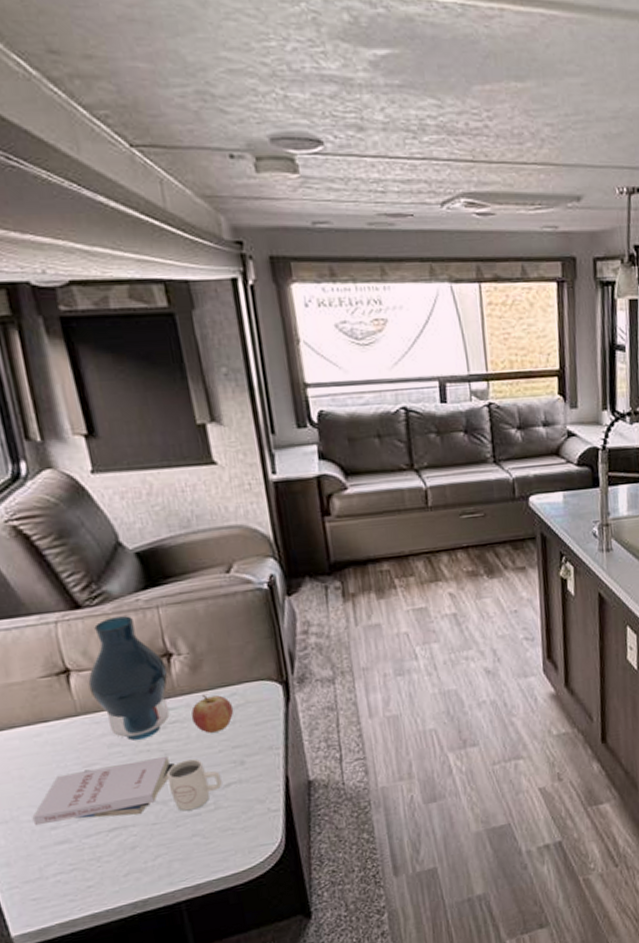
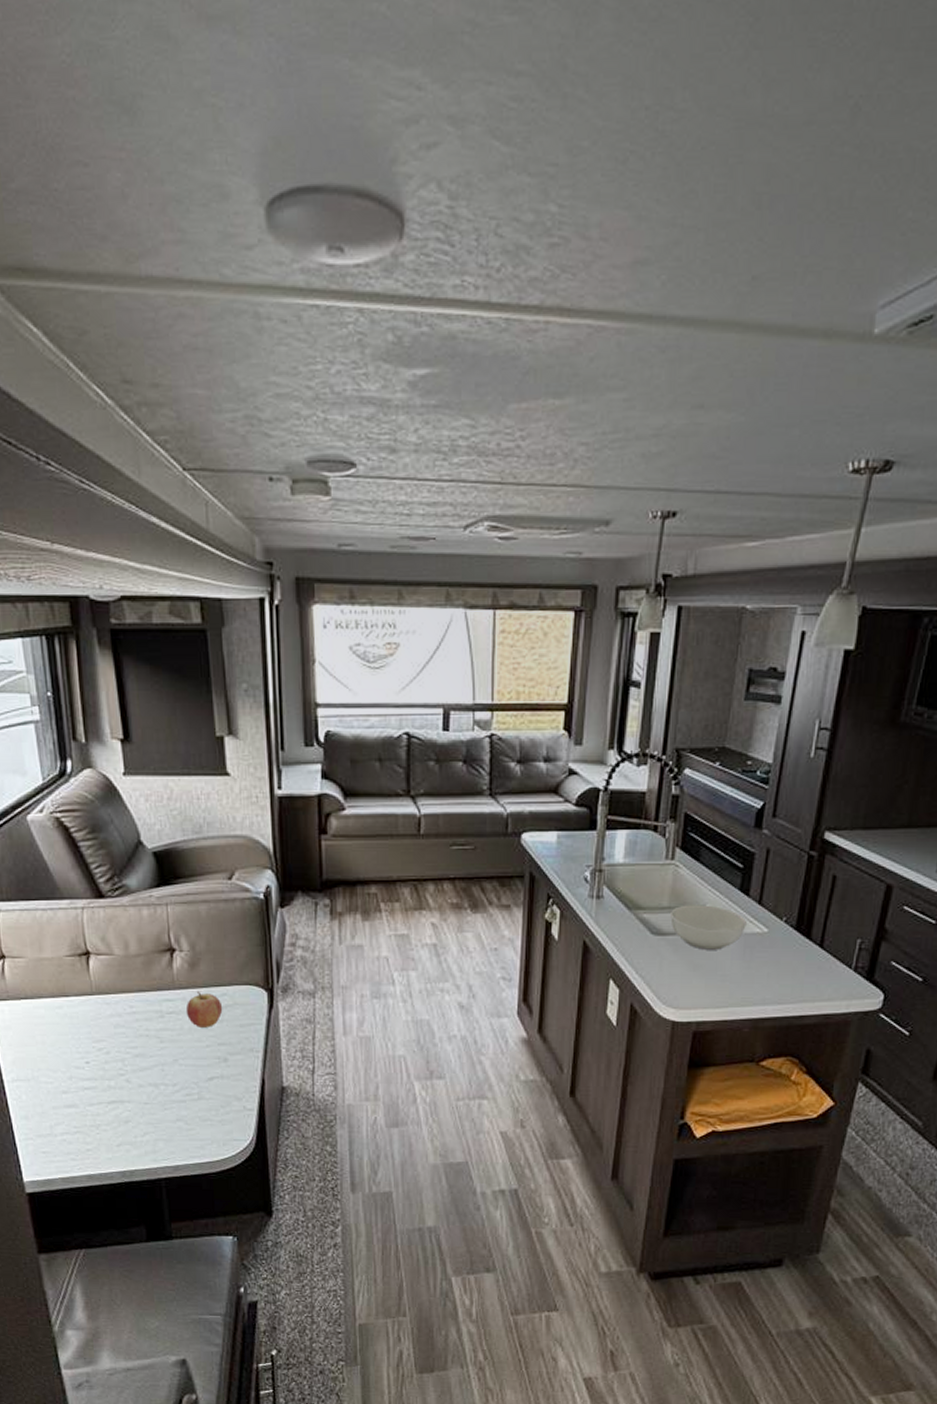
books: present [32,755,175,826] -> none [49,1042,168,1092]
vase: present [87,616,170,741] -> none [103,909,170,1024]
mug: present [167,759,222,811] -> none [161,1050,206,1096]

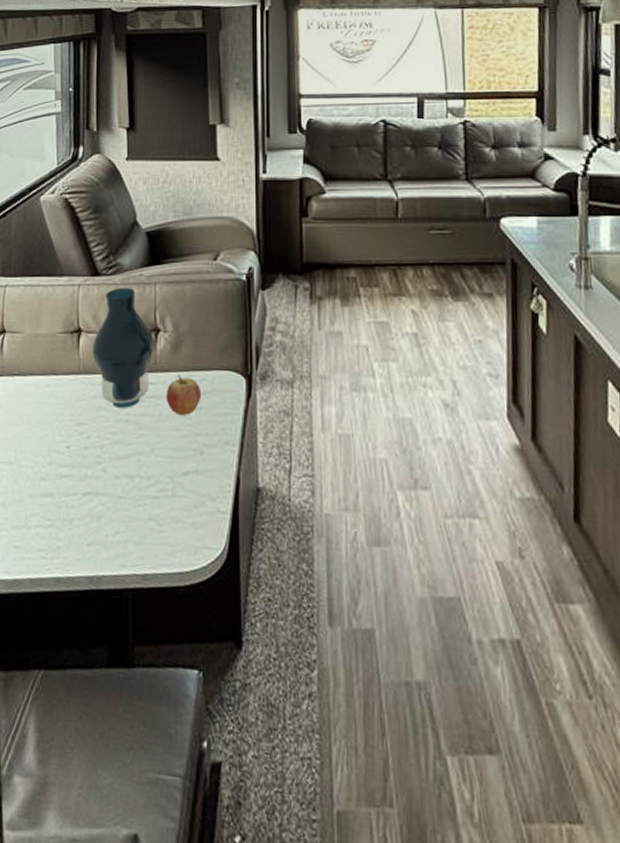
vase: none [103,909,170,1024] -> present [92,288,154,408]

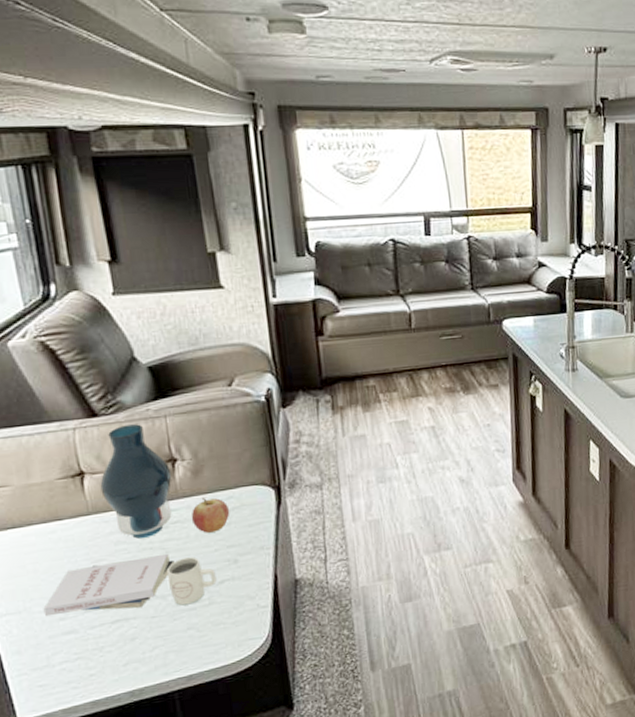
books: none [29,428,146,483] -> present [43,553,175,617]
mug: none [138,438,181,492] -> present [167,557,217,606]

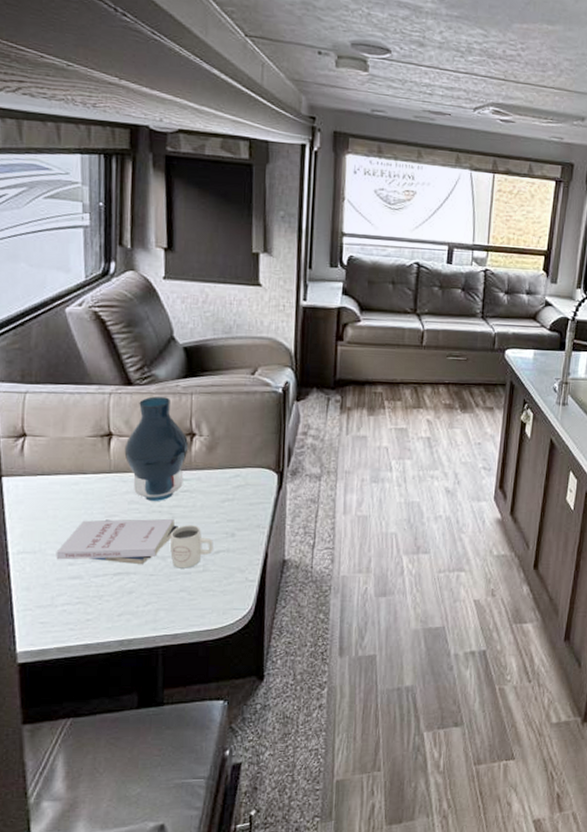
fruit: present [191,497,230,533] -> none [199,472,235,505]

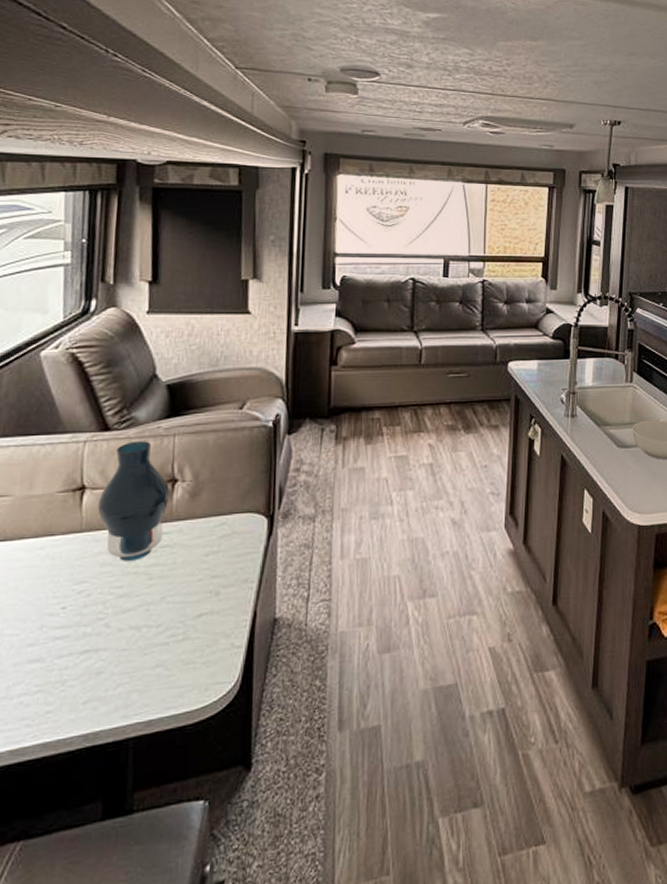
books: present [56,518,178,564] -> none [14,579,156,641]
mug: present [170,525,213,568] -> none [146,585,195,639]

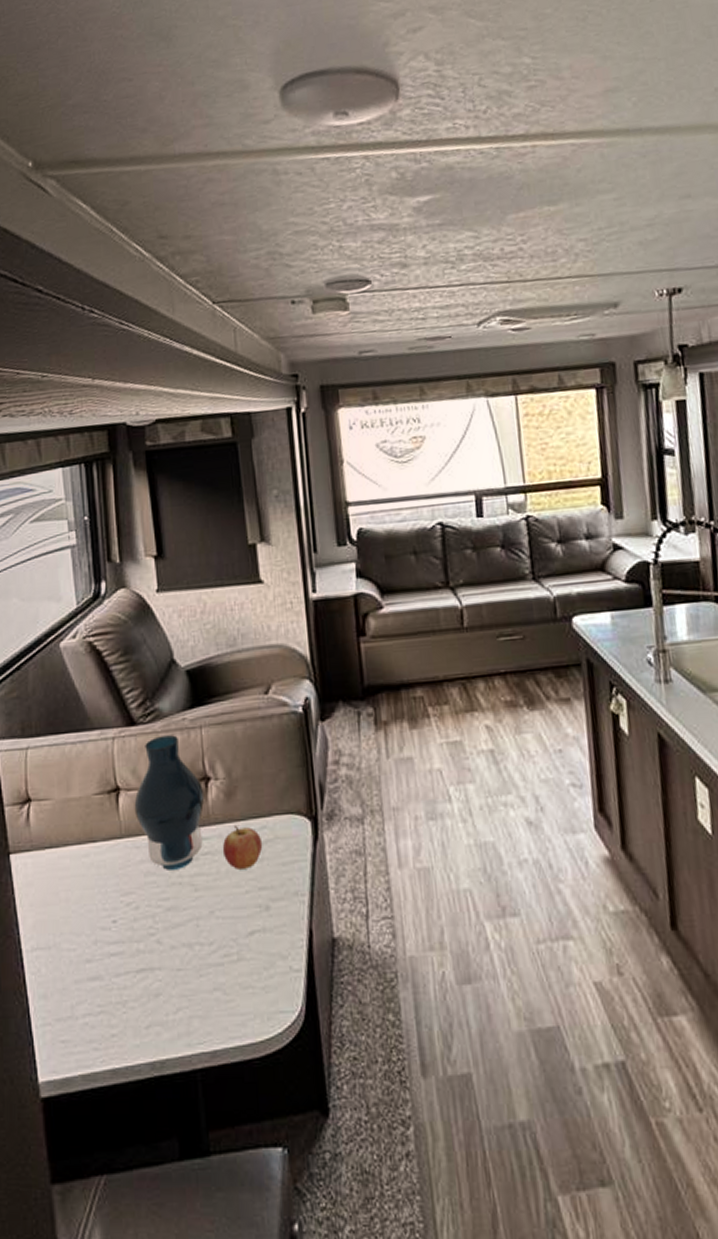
fruit: none [181,521,221,560] -> present [222,825,263,869]

